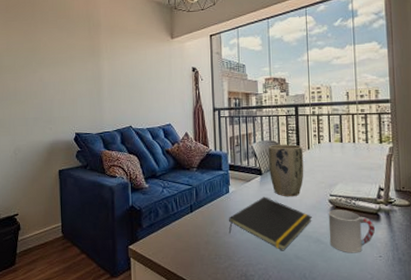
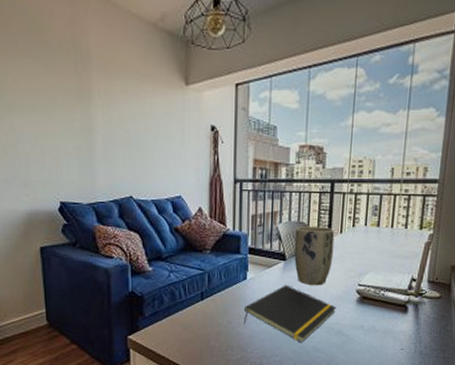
cup: present [328,209,376,253] -> none [351,301,402,346]

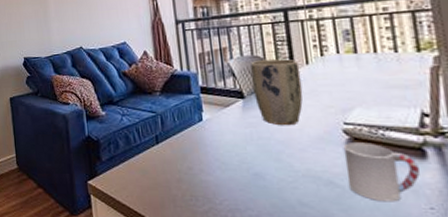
notepad: present [243,285,336,343] -> none [205,125,320,195]
cup: none [351,301,402,346] -> present [343,142,421,202]

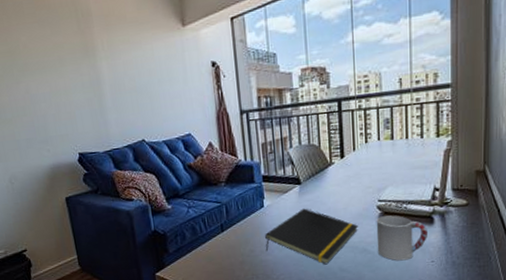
notepad: none [205,125,320,195] -> present [265,208,358,265]
plant pot: present [250,59,303,126] -> none [307,146,349,207]

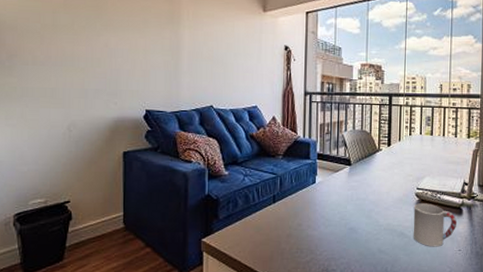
notepad: present [265,208,358,265] -> none [312,188,398,245]

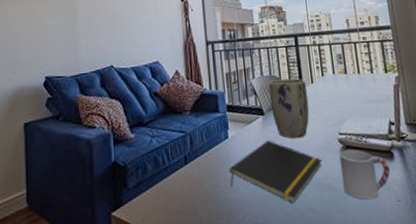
notepad: none [312,188,398,245] -> present [230,140,322,204]
plant pot: none [358,135,394,189] -> present [269,78,310,139]

